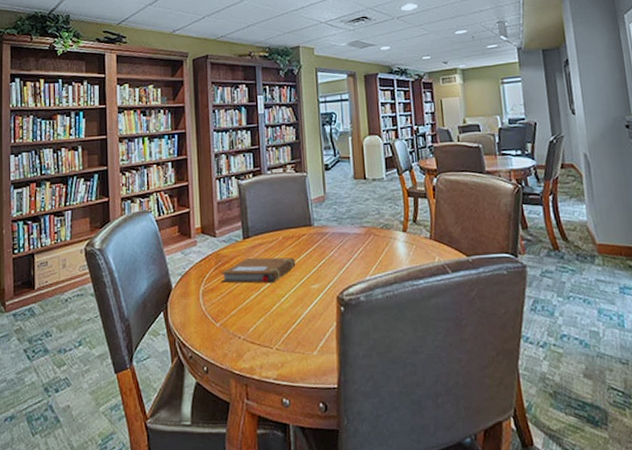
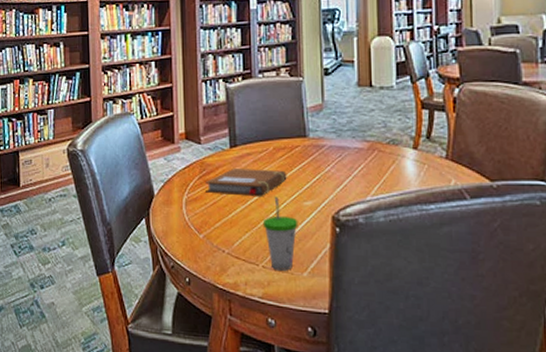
cup: none [275,282,308,352] -> present [262,196,298,271]

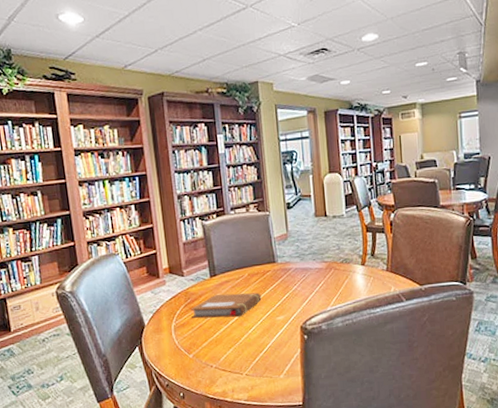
cup: present [262,196,298,271] -> none [243,315,274,376]

